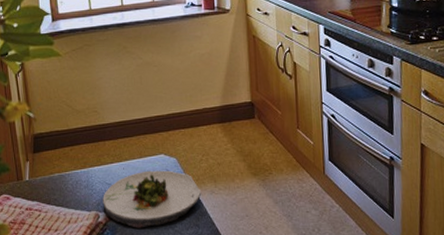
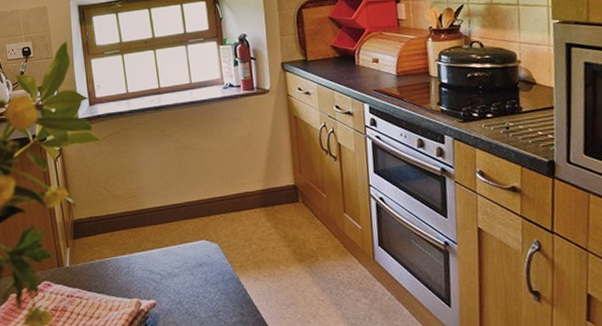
salad plate: present [103,170,202,228] -> none [144,256,246,316]

